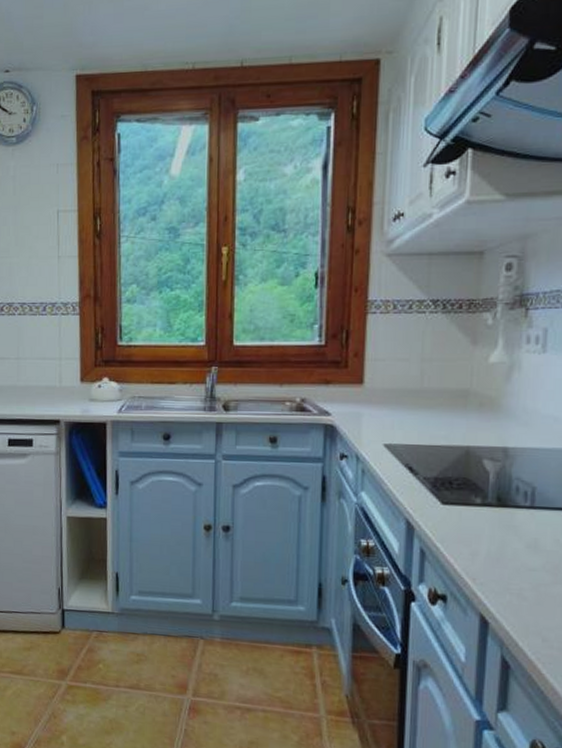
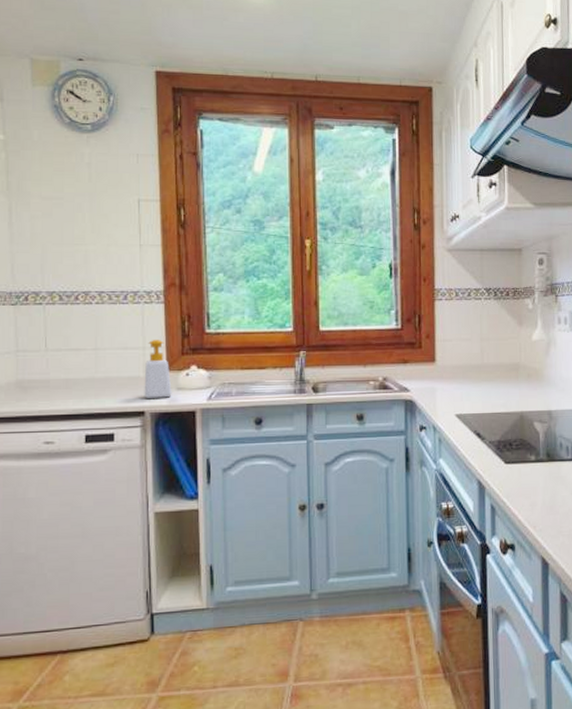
soap bottle: none [59,351,85,409] -> present [144,340,172,400]

